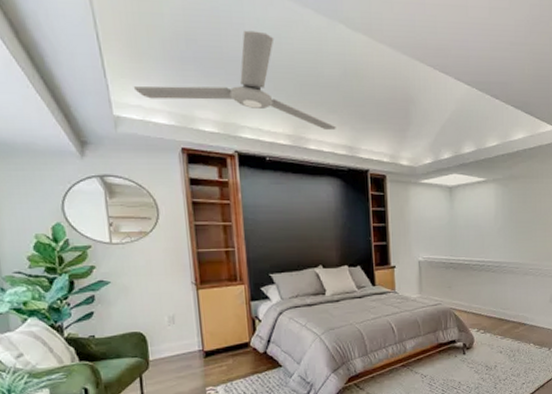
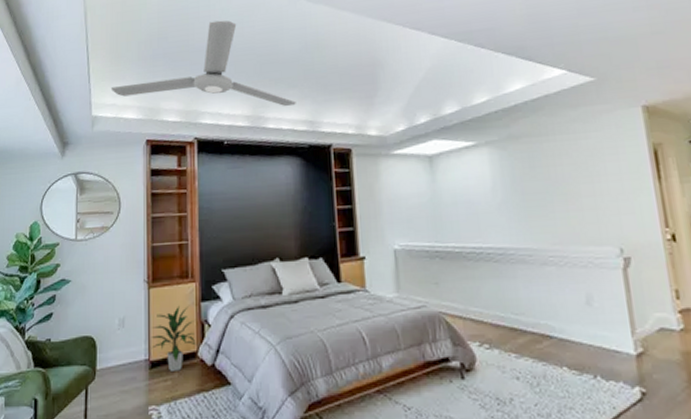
indoor plant: none [203,304,248,360] -> present [151,305,196,373]

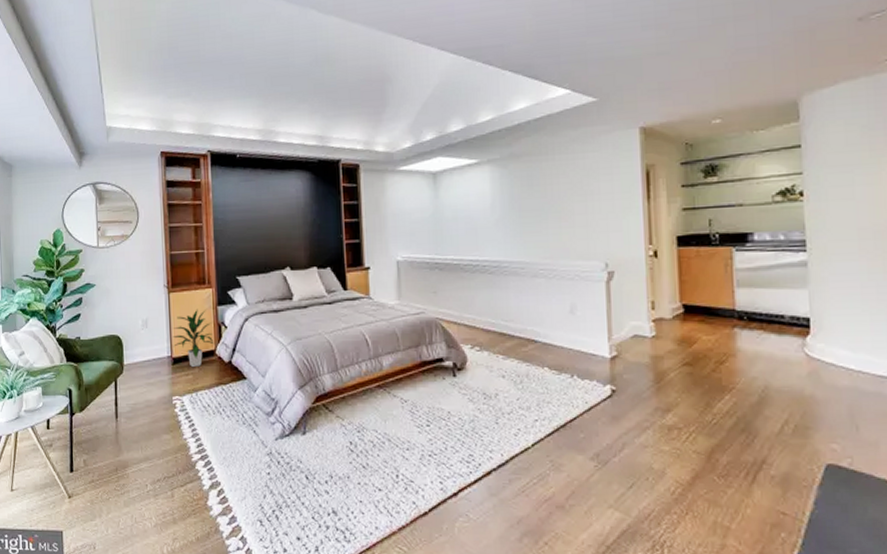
ceiling fan: present [110,20,296,107] -> none [123,30,306,122]

